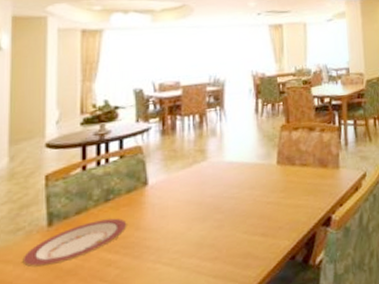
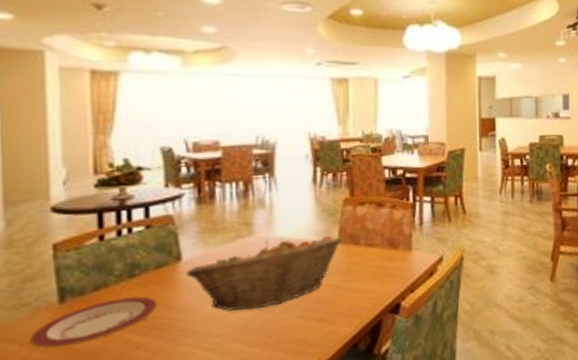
fruit basket: none [151,157,280,229] -> present [186,235,342,311]

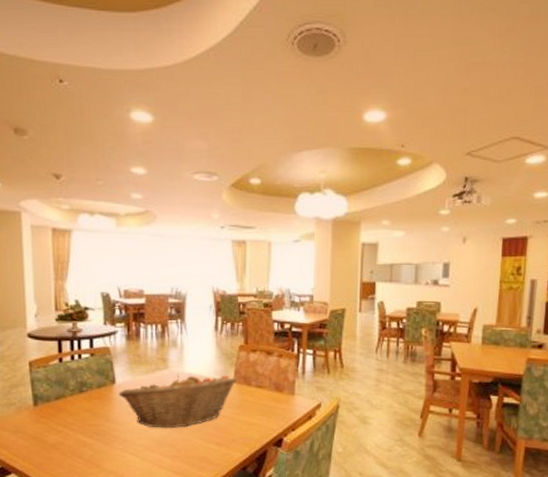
plate: present [30,296,157,348] -> none [16,407,99,438]

